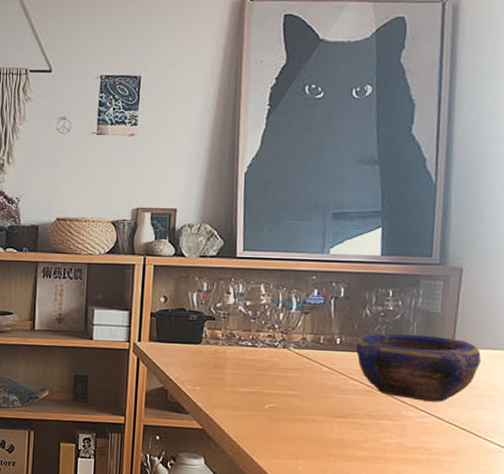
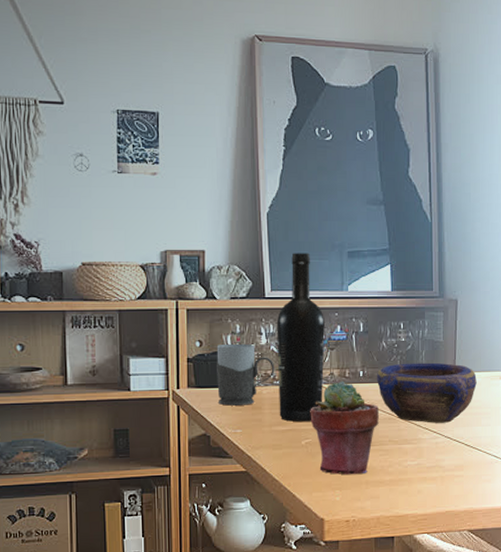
mug: none [179,301,241,364] -> present [216,343,275,406]
wine bottle: none [242,213,300,386] -> present [276,253,325,422]
potted succulent: none [276,346,356,446] -> present [310,380,379,475]

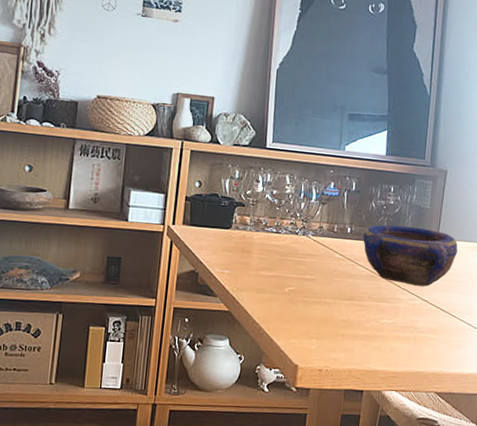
mug: present [216,343,275,406] -> none [210,187,268,248]
wine bottle: present [276,253,325,422] -> none [266,109,320,271]
potted succulent: present [310,380,379,475] -> none [296,234,362,326]

